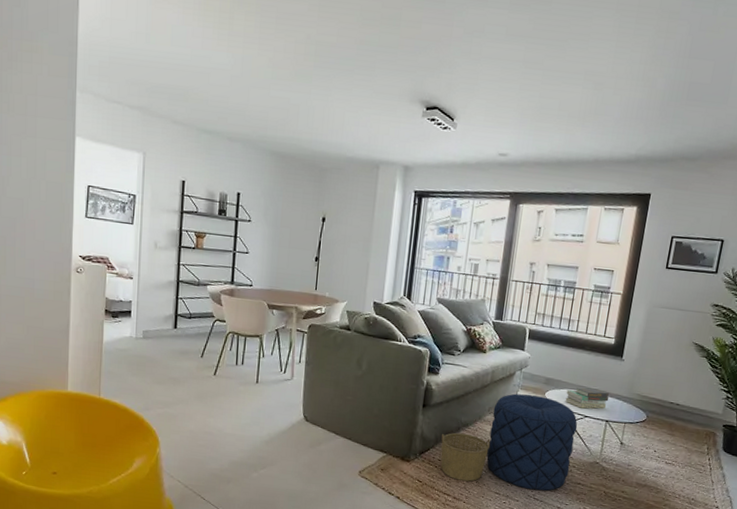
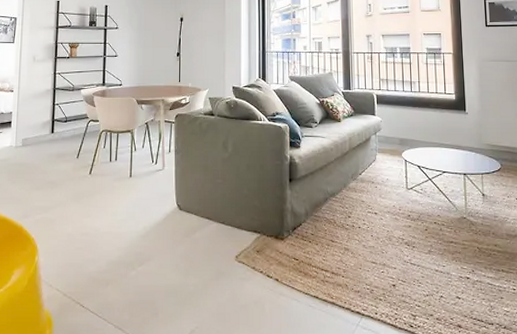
basket: present [440,432,491,482] -> none [311,203,359,253]
pouf: present [486,393,578,491] -> none [356,156,440,255]
books: present [565,387,609,409] -> none [421,144,462,164]

